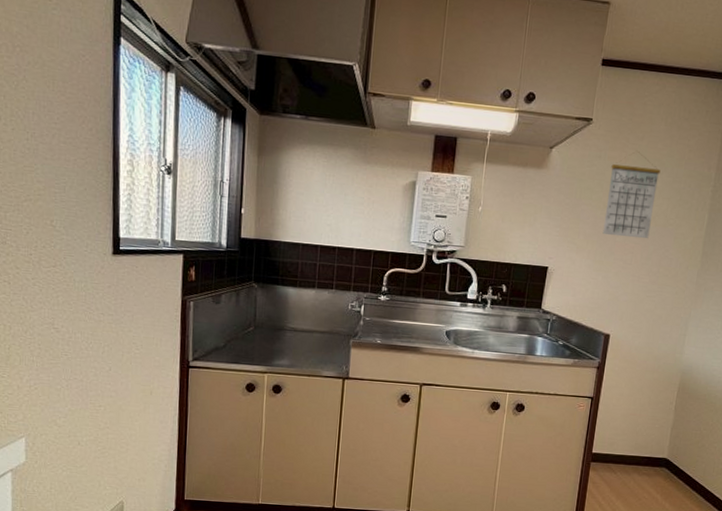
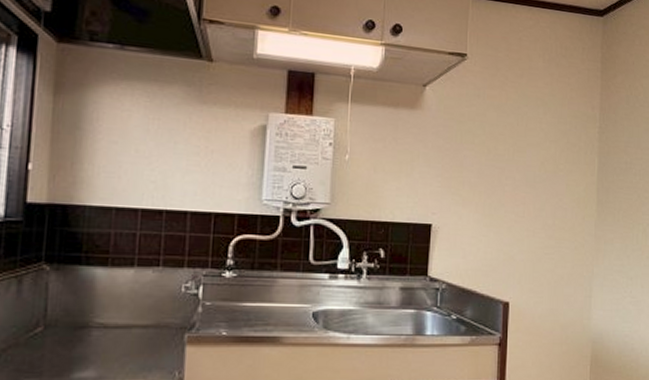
calendar: present [602,152,661,239] -> none [489,90,544,188]

